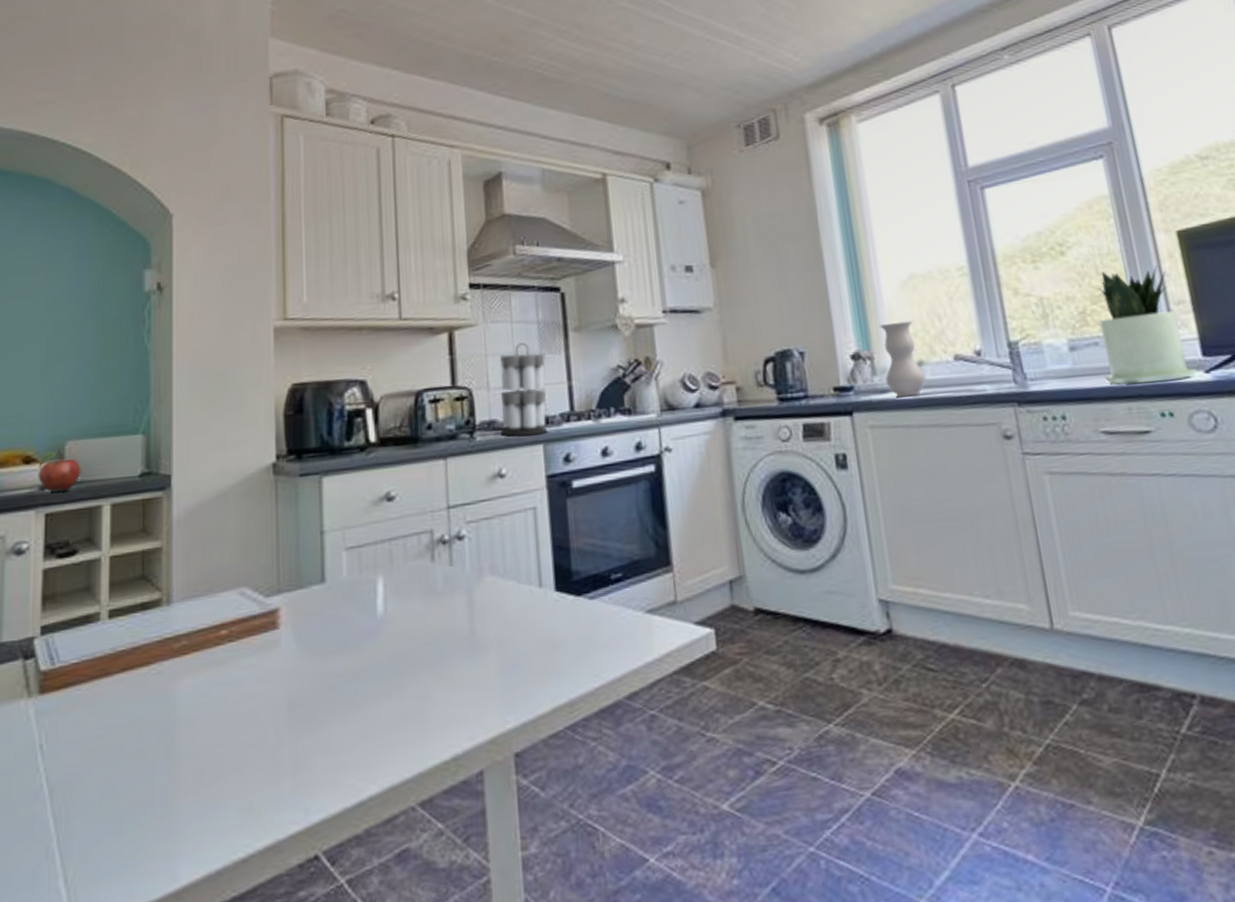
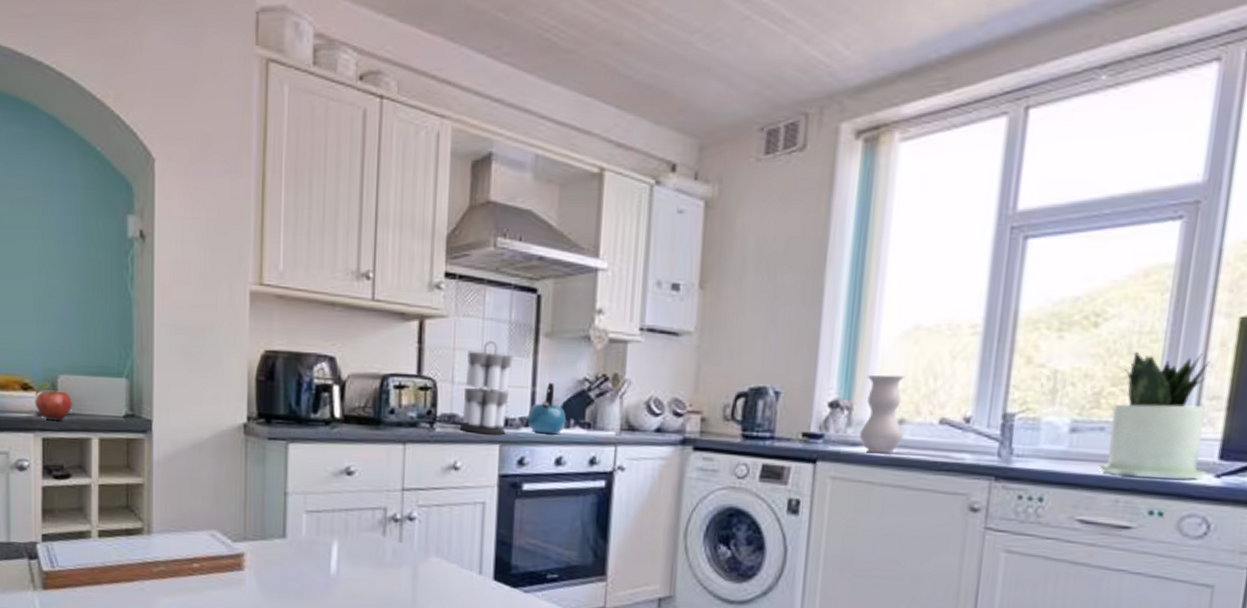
kettle: none [567,374,607,427] -> present [527,382,567,435]

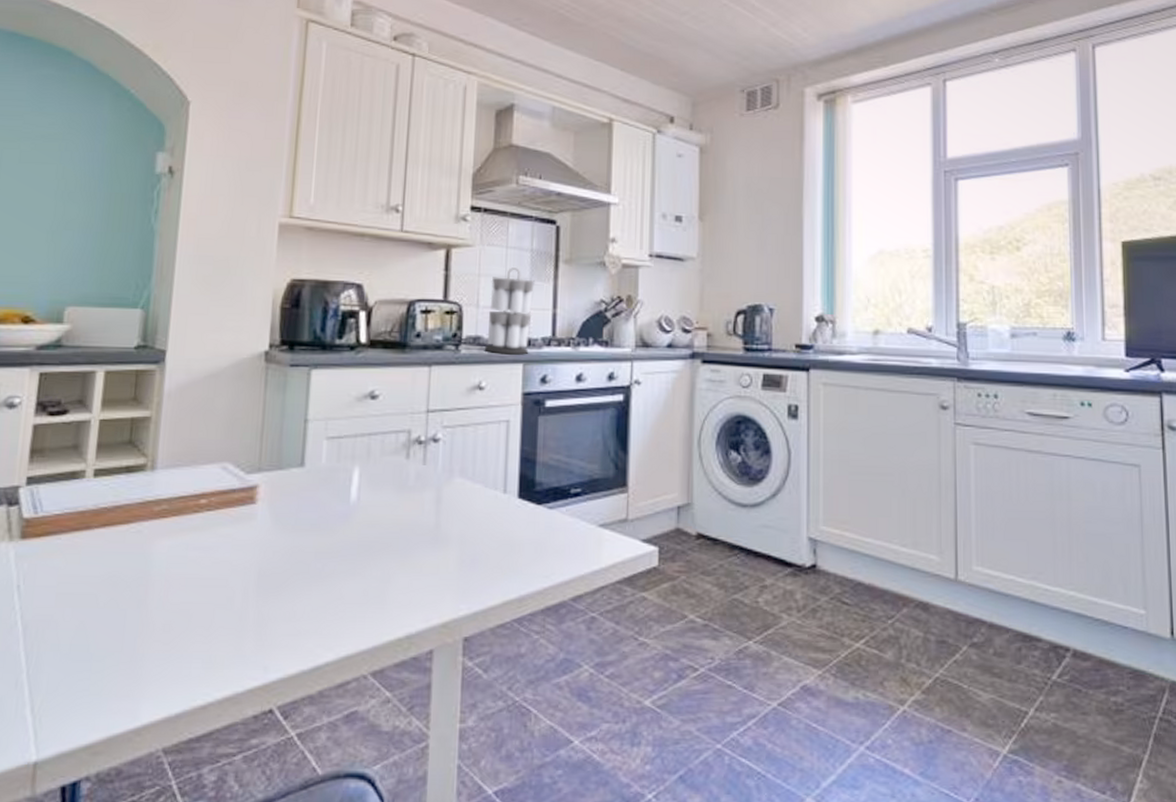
fruit: present [35,381,72,420] -> none [35,314,79,354]
kettle: present [527,382,567,435] -> none [548,304,586,353]
vase: present [859,374,906,453] -> none [843,292,880,360]
planter: present [1098,351,1210,480] -> none [1036,268,1119,375]

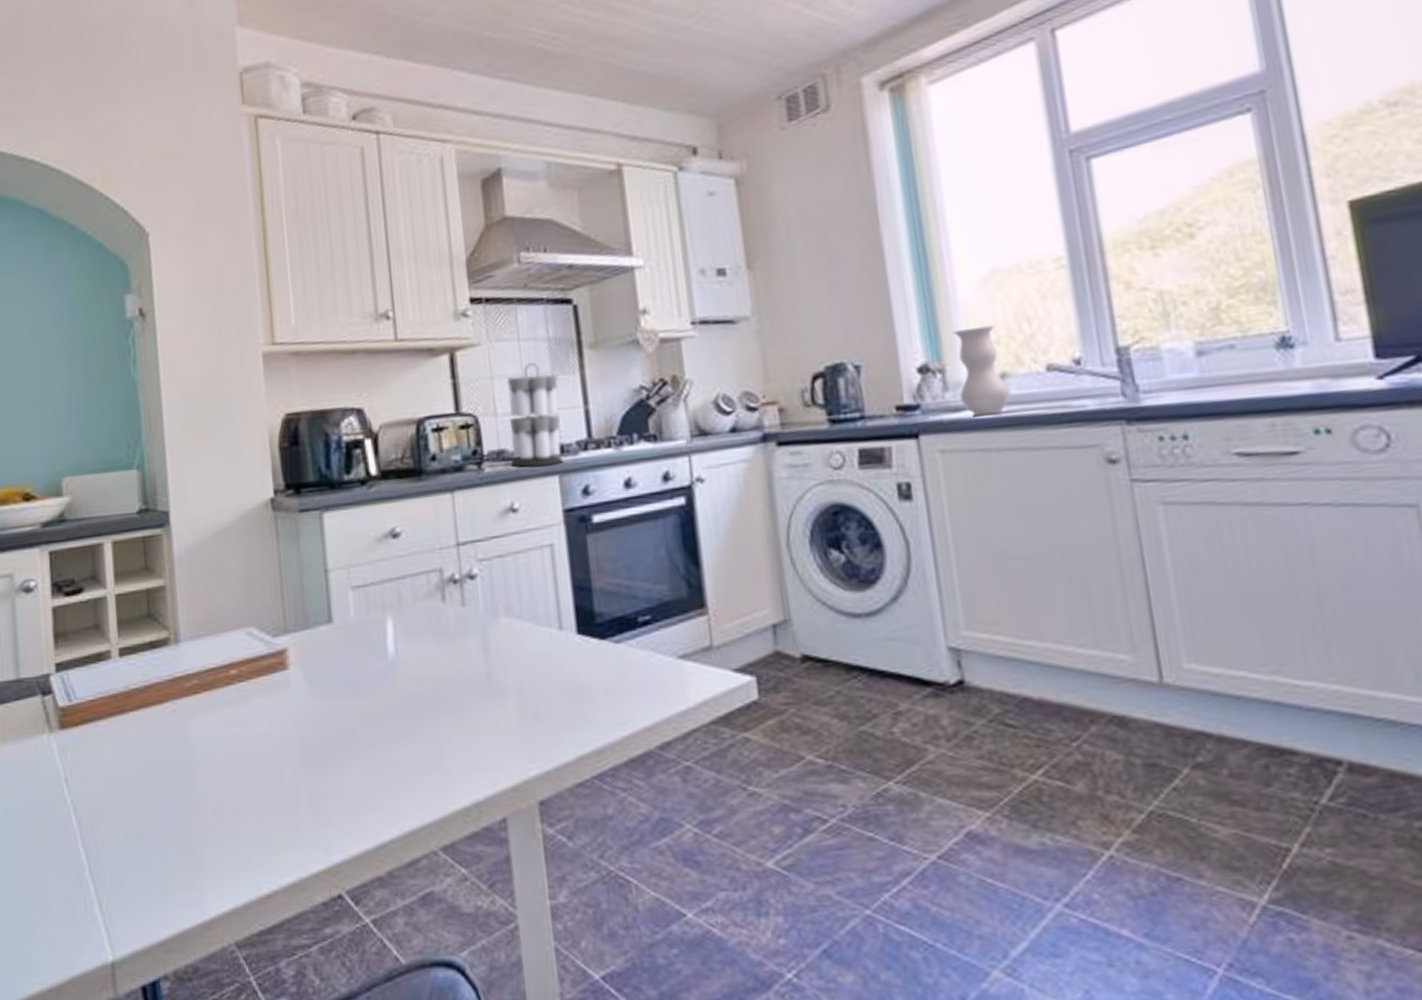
vase: none [843,292,880,360] -> present [952,325,1011,415]

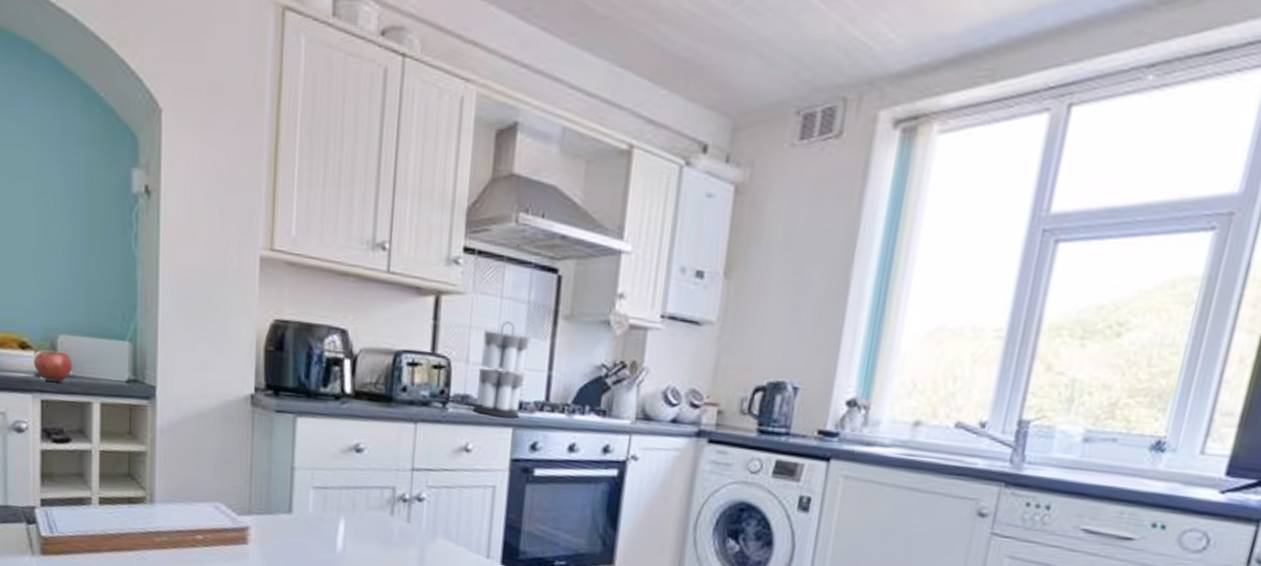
fruit: none [38,486,80,530] -> present [33,341,73,382]
vase: present [952,325,1011,415] -> none [874,375,925,455]

